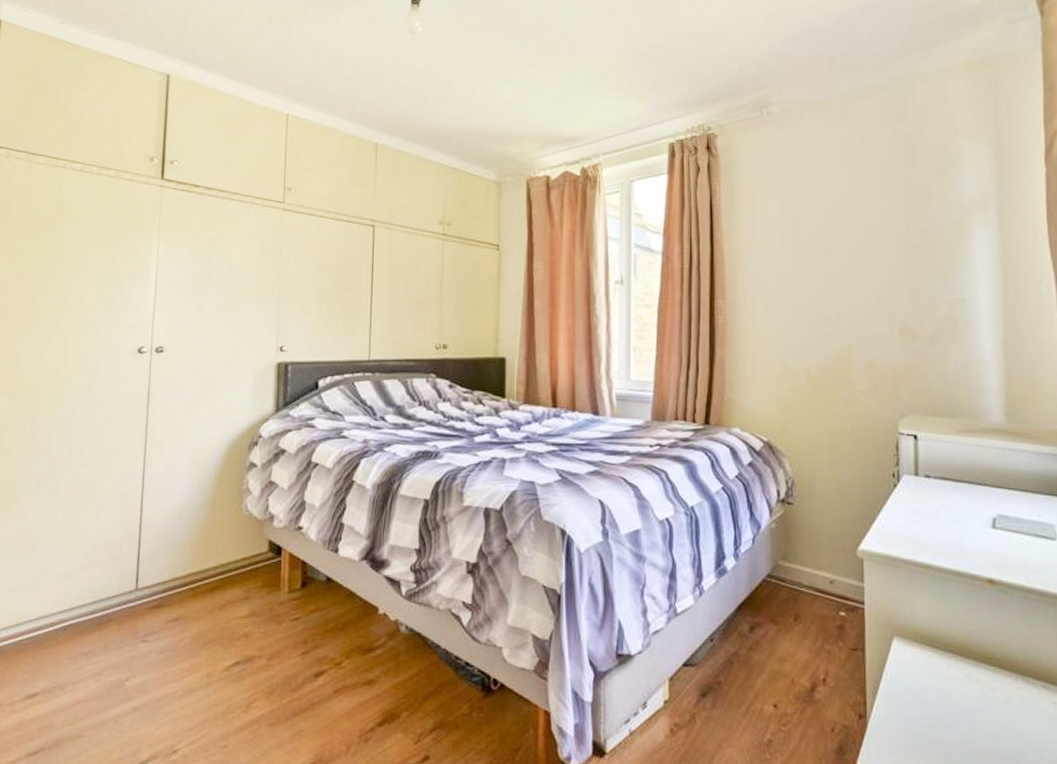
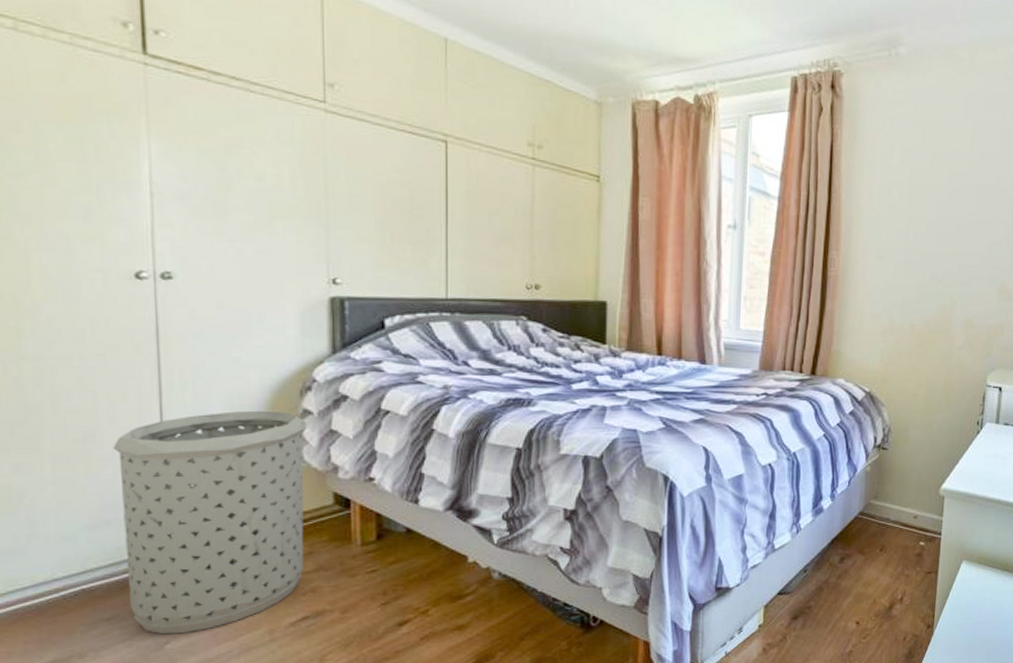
laundry basket: none [103,463,252,672] -> present [113,410,307,635]

